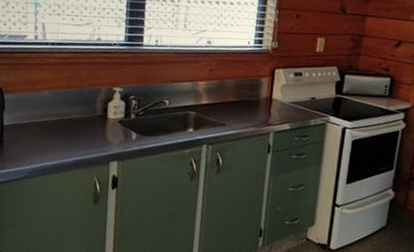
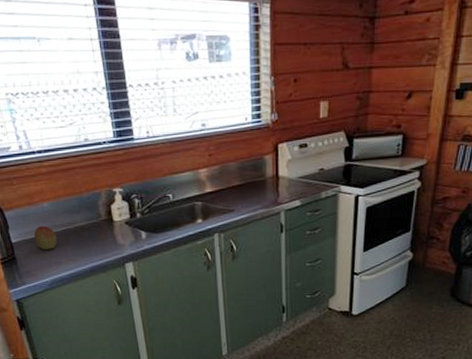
fruit: none [26,112,49,137] -> present [34,226,57,250]

